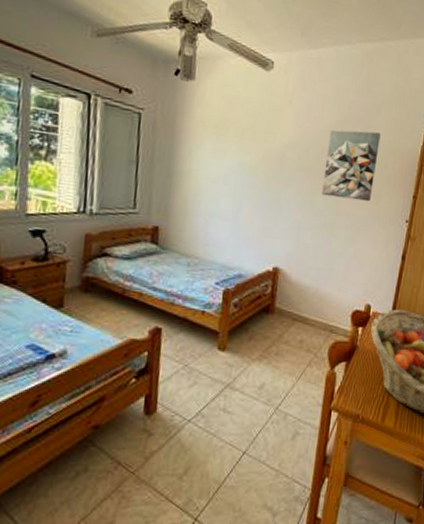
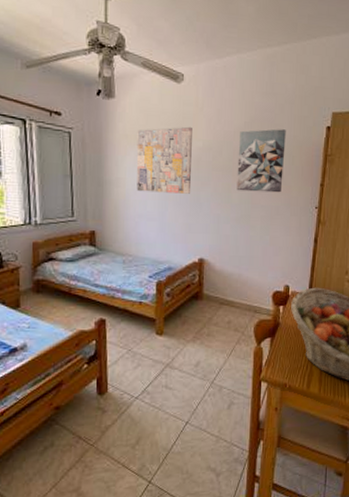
wall art: none [210,118,278,194] -> present [136,126,192,194]

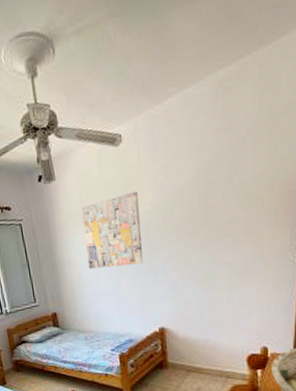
wall art: present [236,129,286,193] -> none [192,167,252,251]

